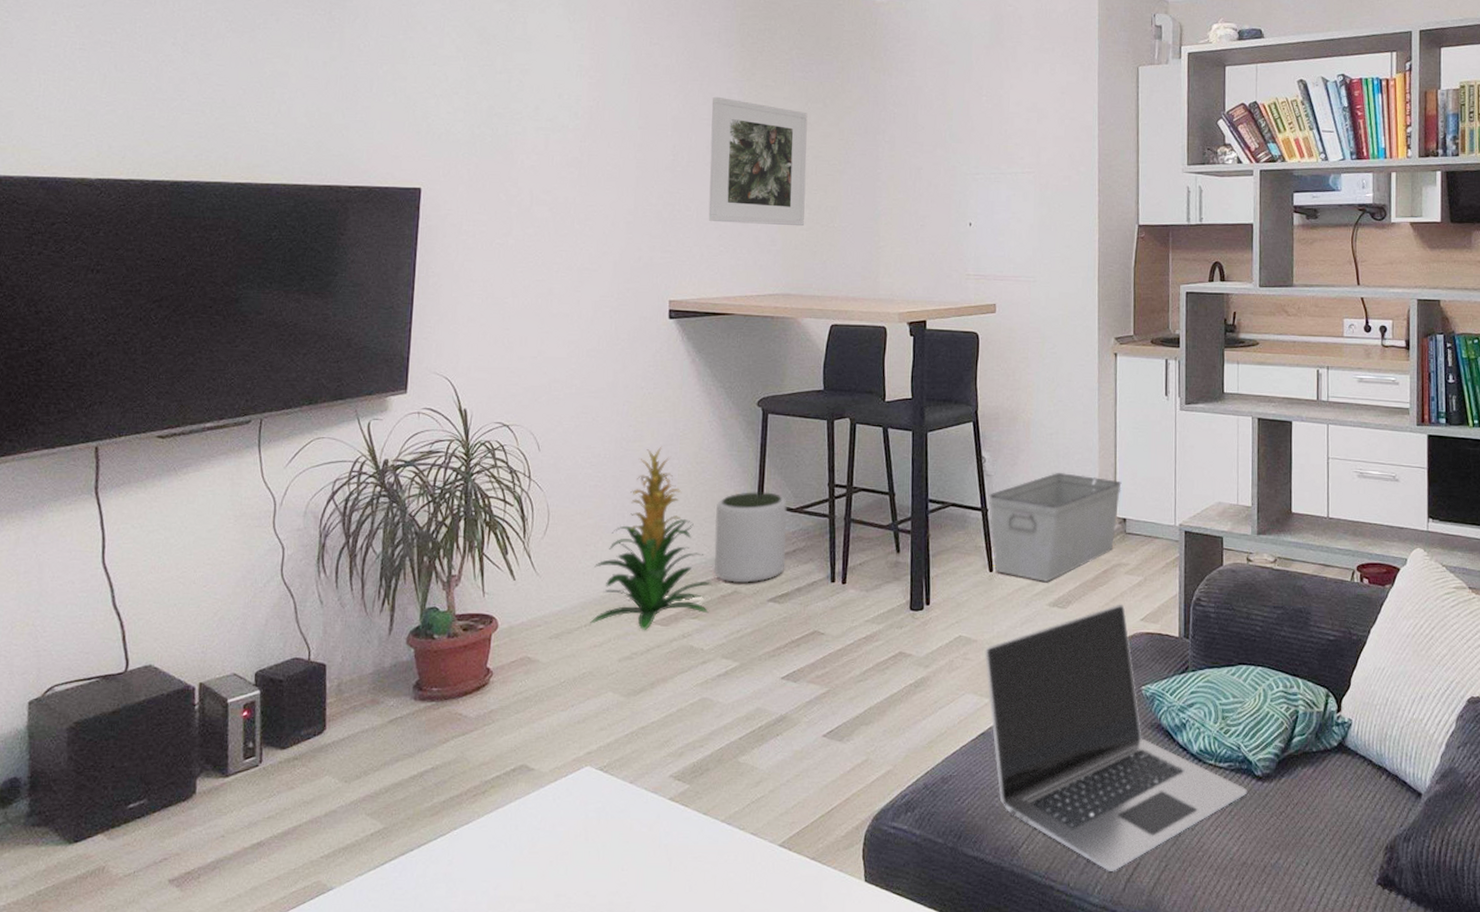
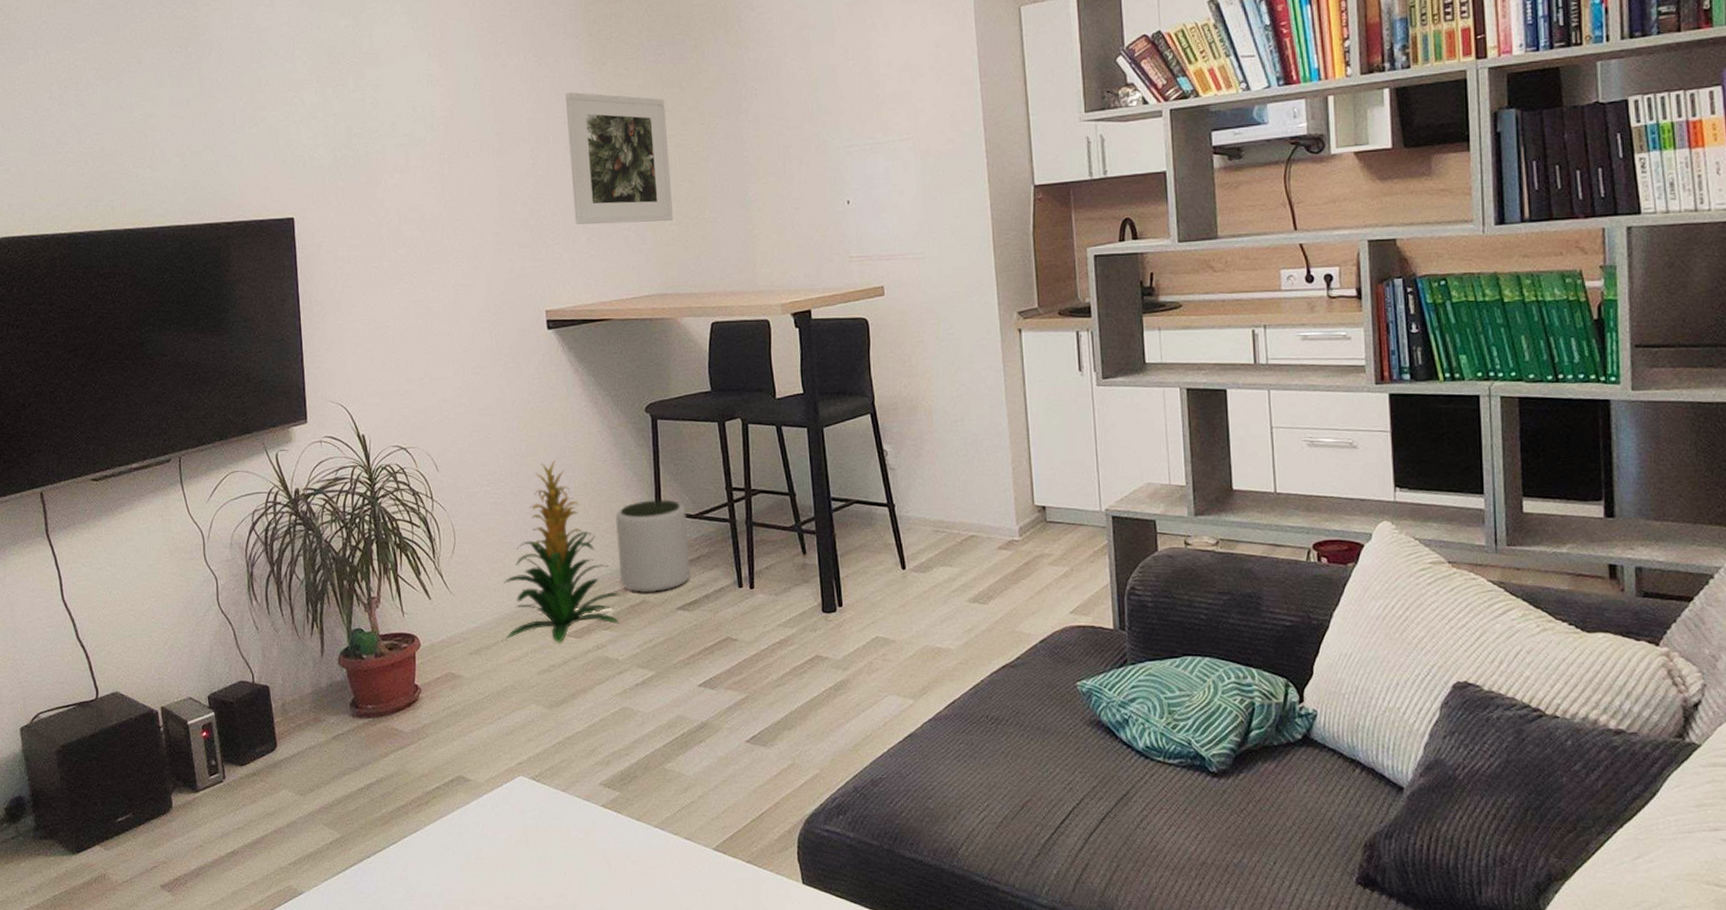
laptop: present [984,604,1248,871] -> none [904,596,1203,872]
storage bin: present [989,473,1122,583] -> none [894,462,1038,578]

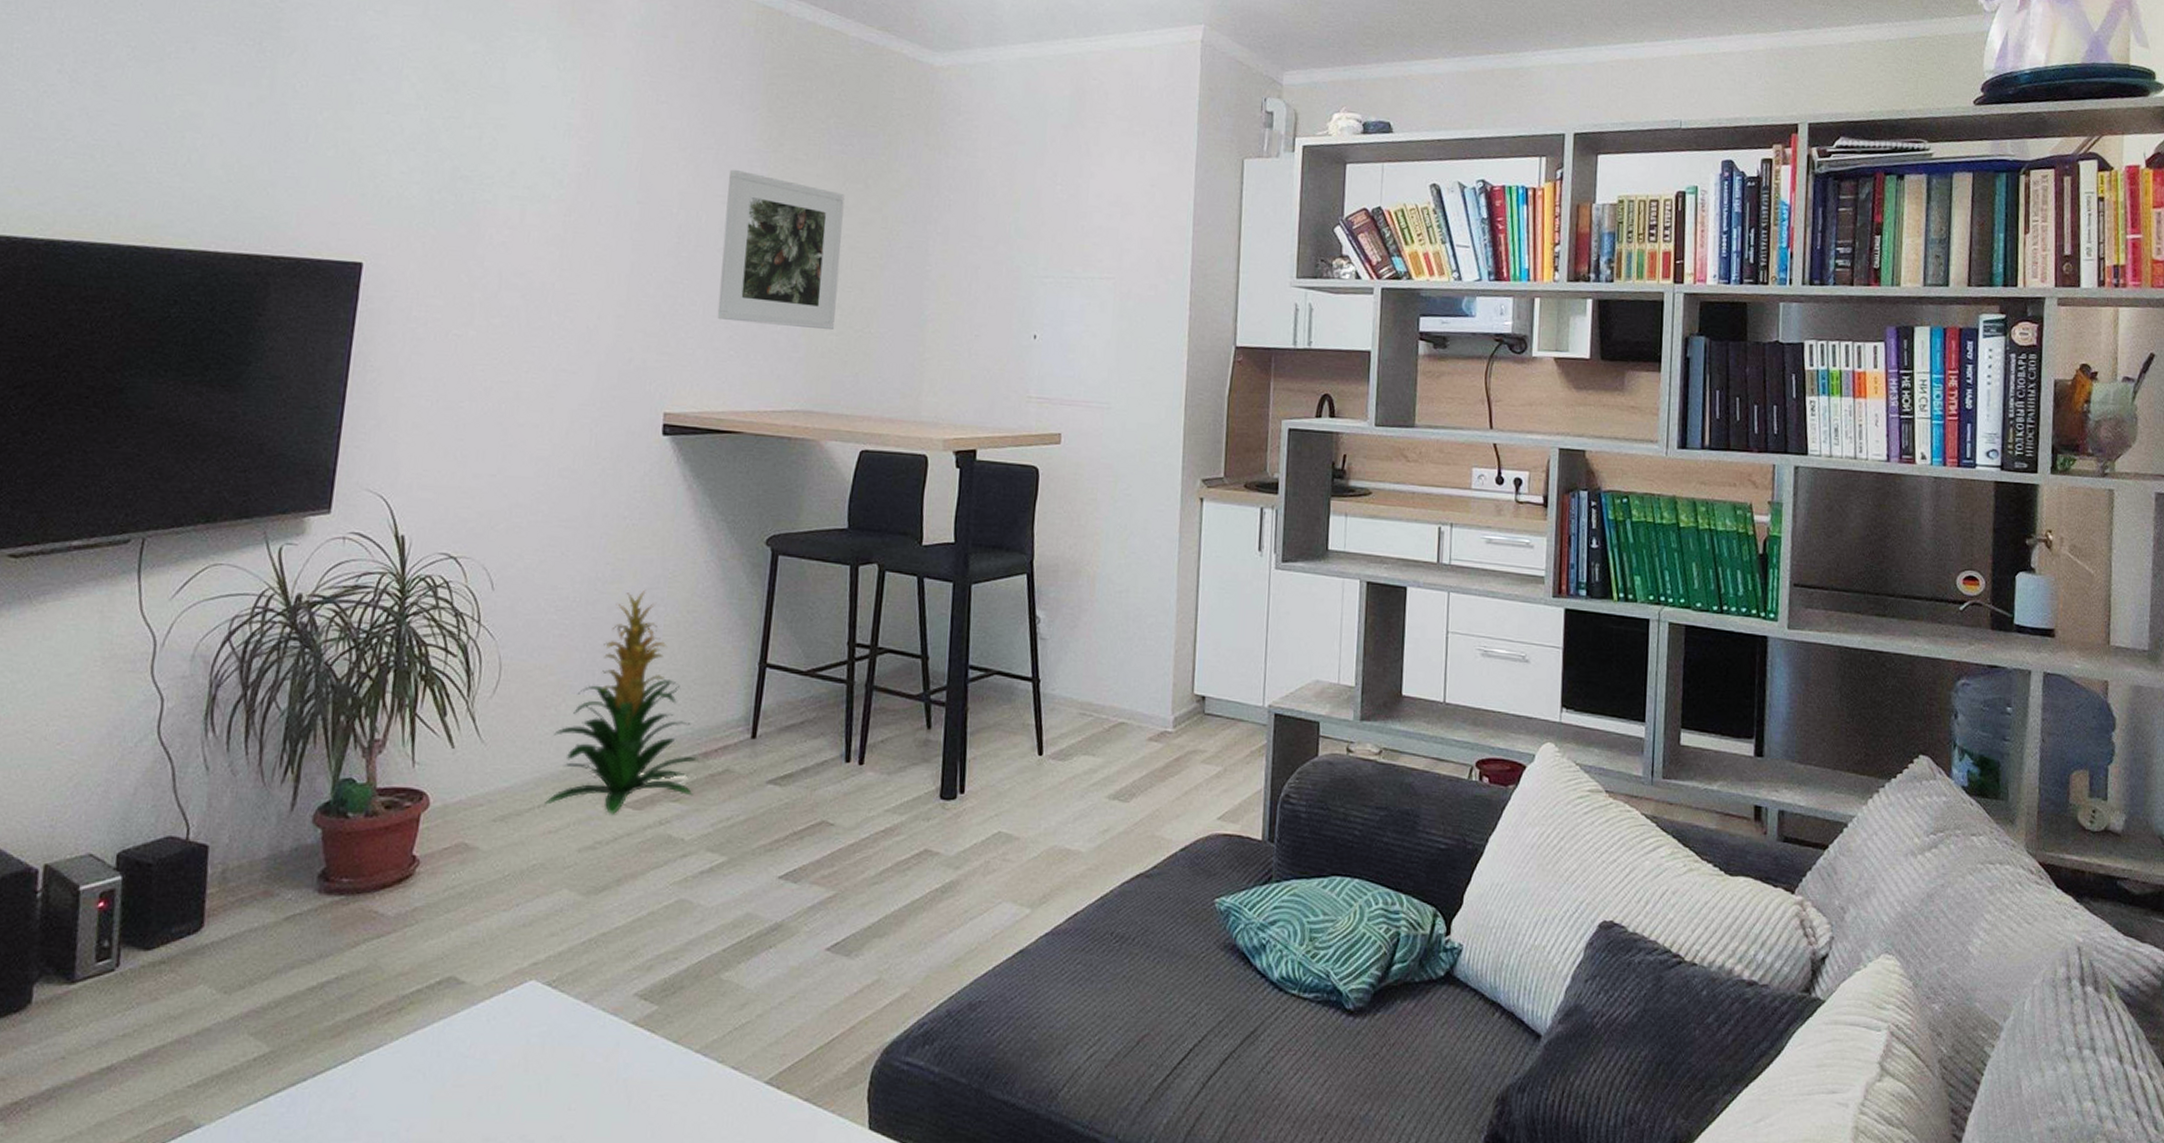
plant pot: present [615,500,691,592] -> none [701,649,797,761]

